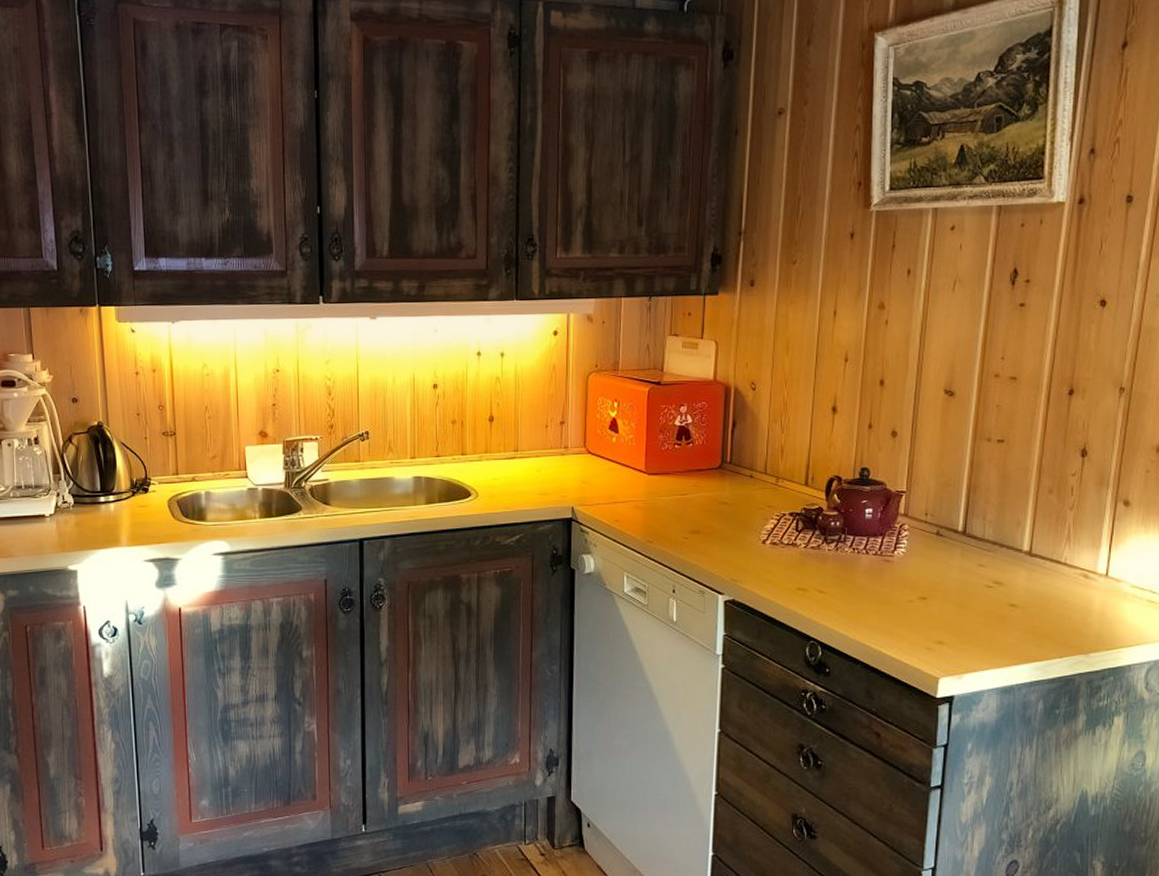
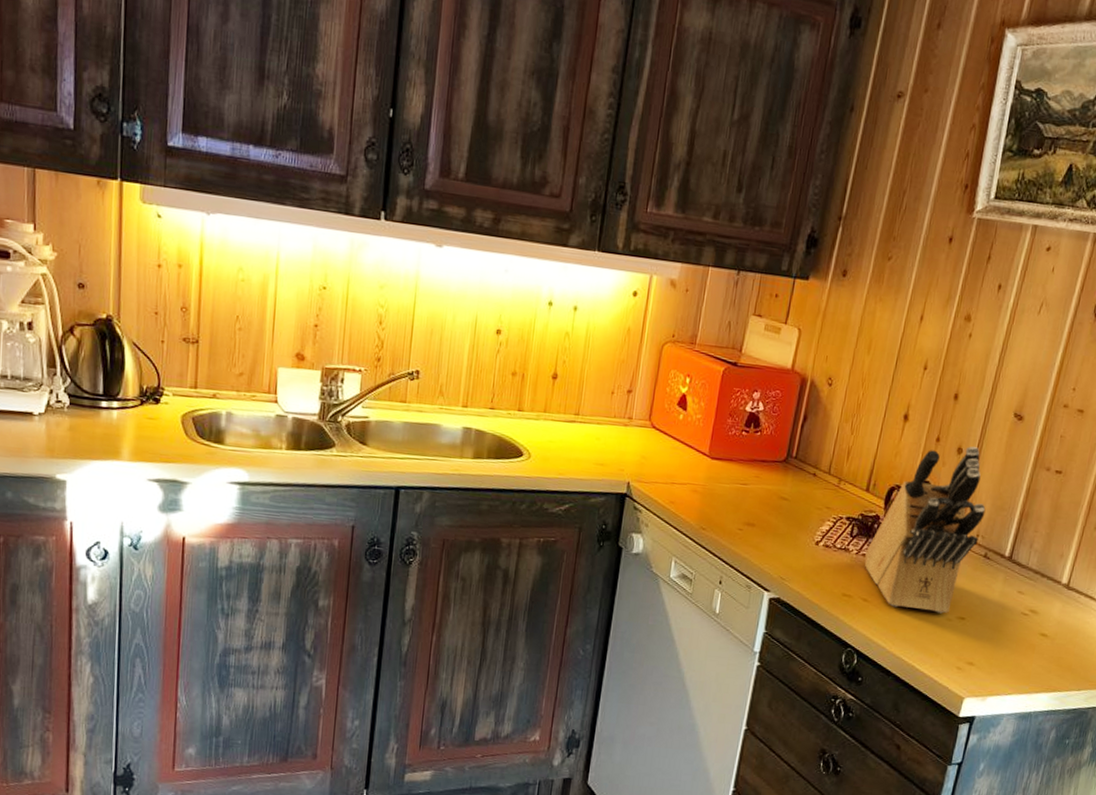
knife block: none [814,427,930,596] -> present [864,446,986,614]

